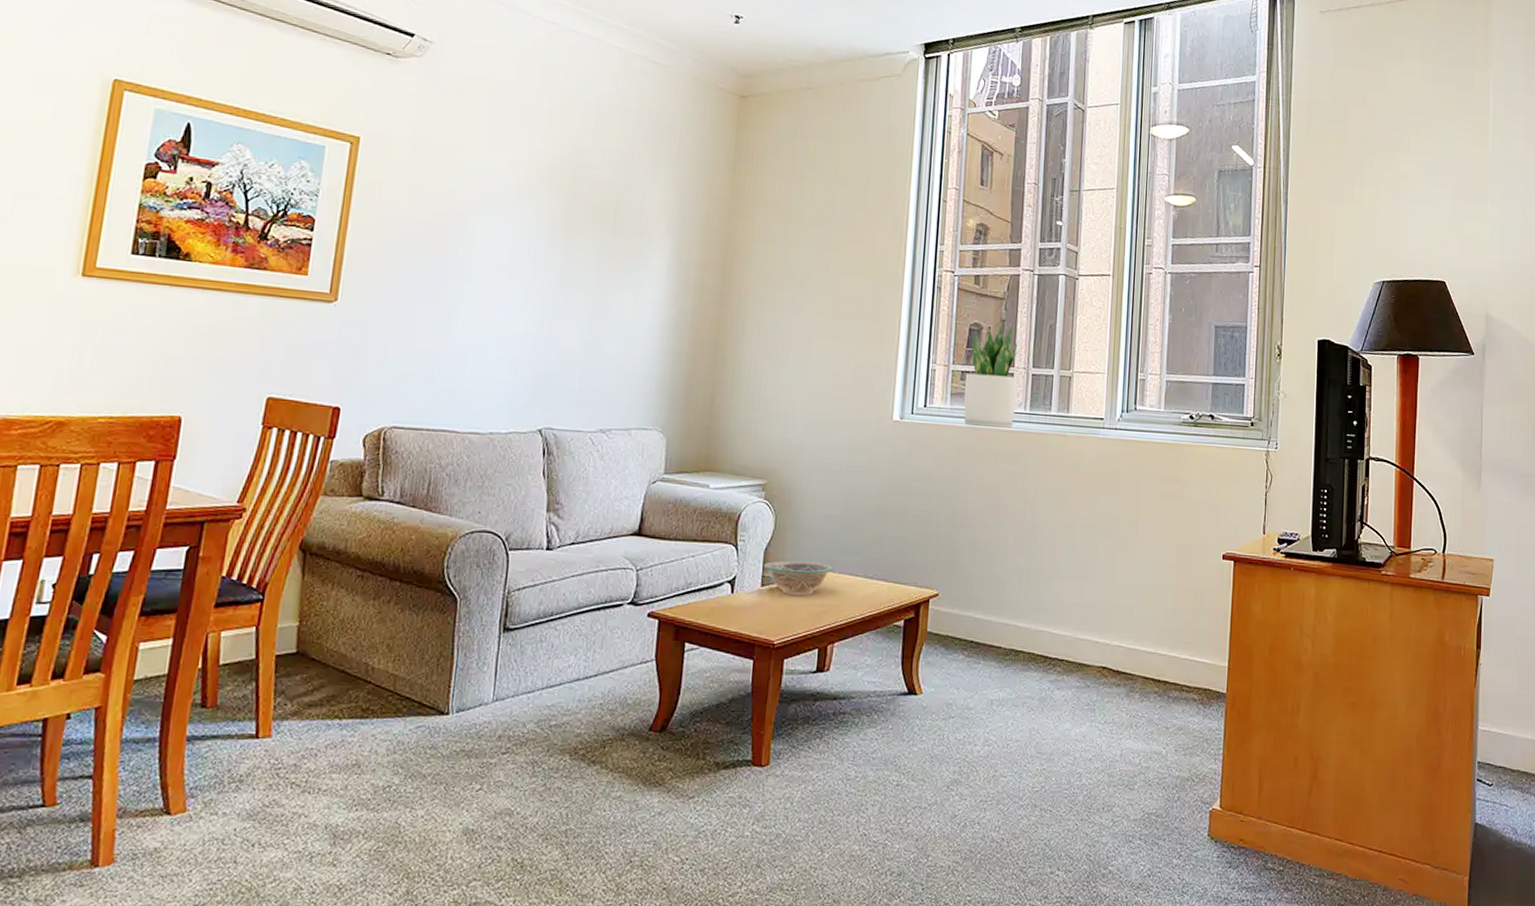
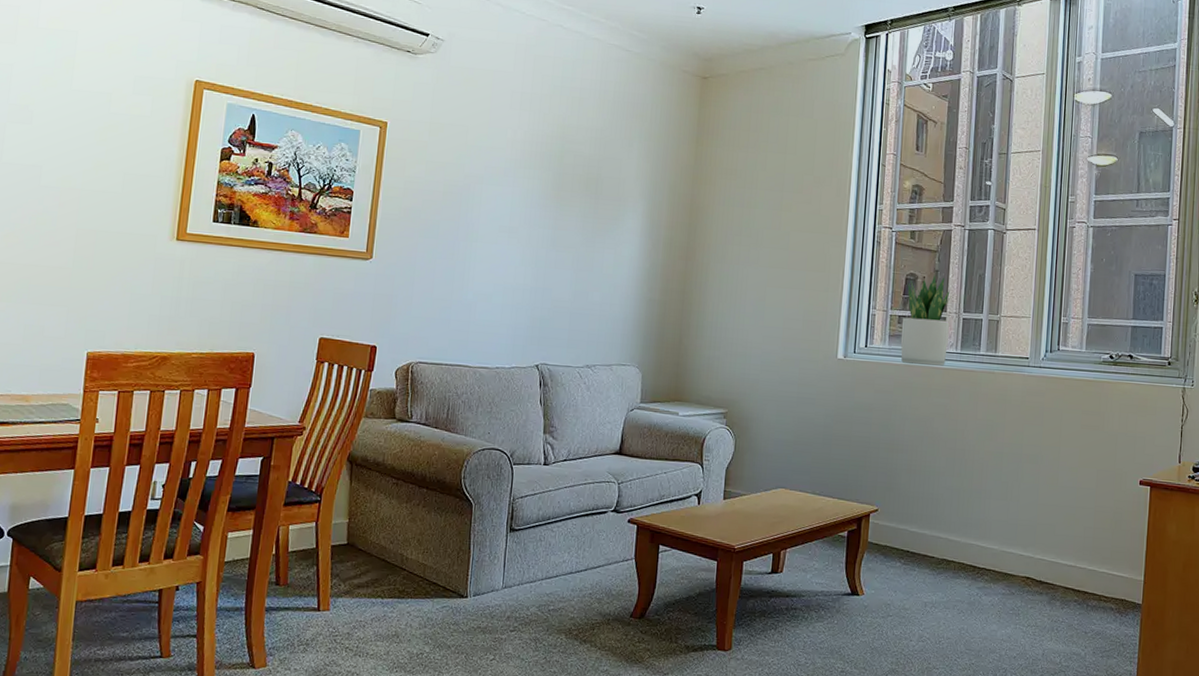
bowl: present [764,560,834,597] -> none [726,478,786,509]

